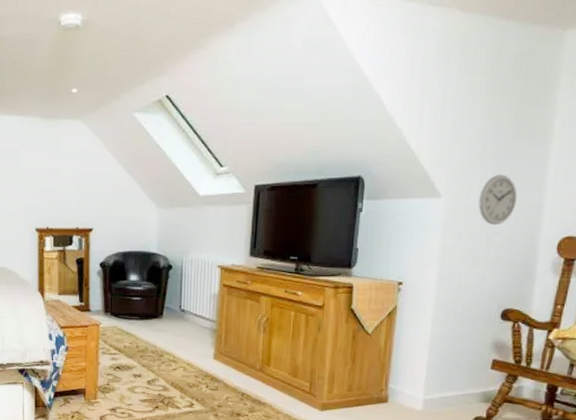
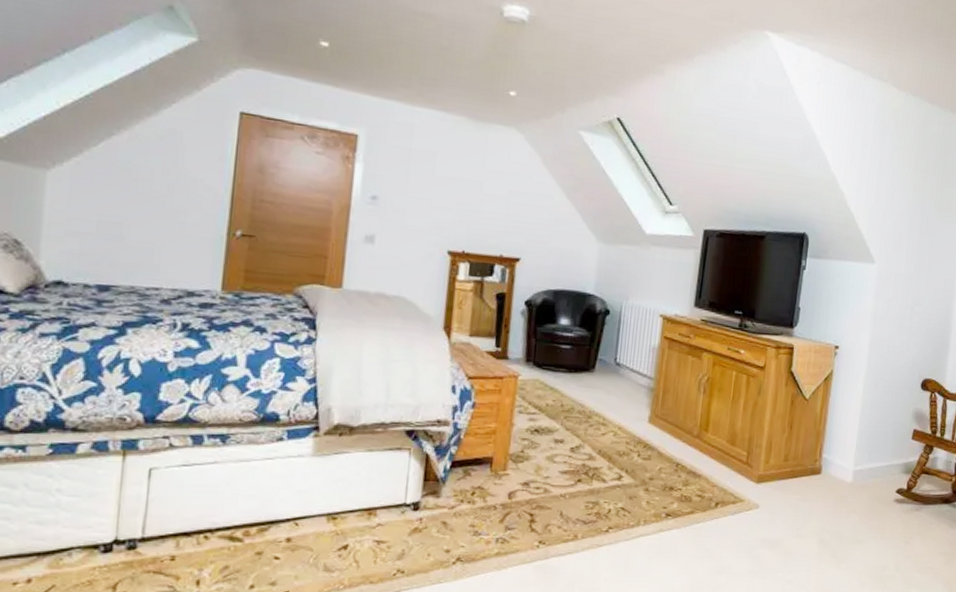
wall clock: present [477,174,518,225] -> none [905,247,937,295]

